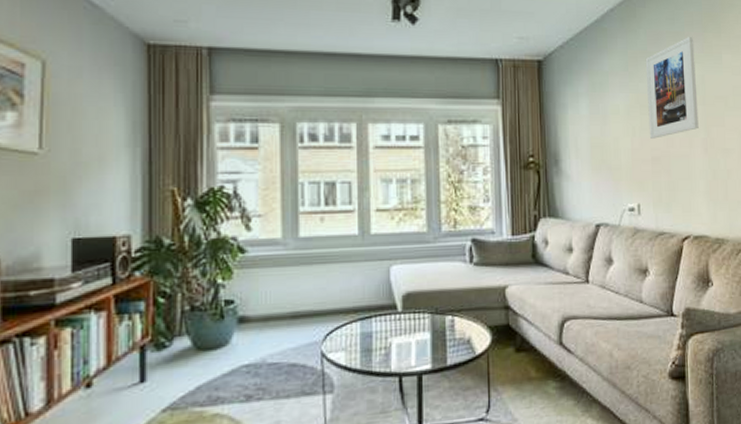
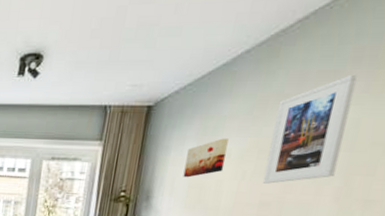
wall art: none [583,94,617,137] -> present [183,138,229,178]

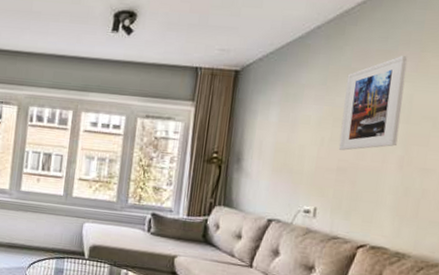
wall art: present [183,138,229,178] -> none [269,105,308,142]

